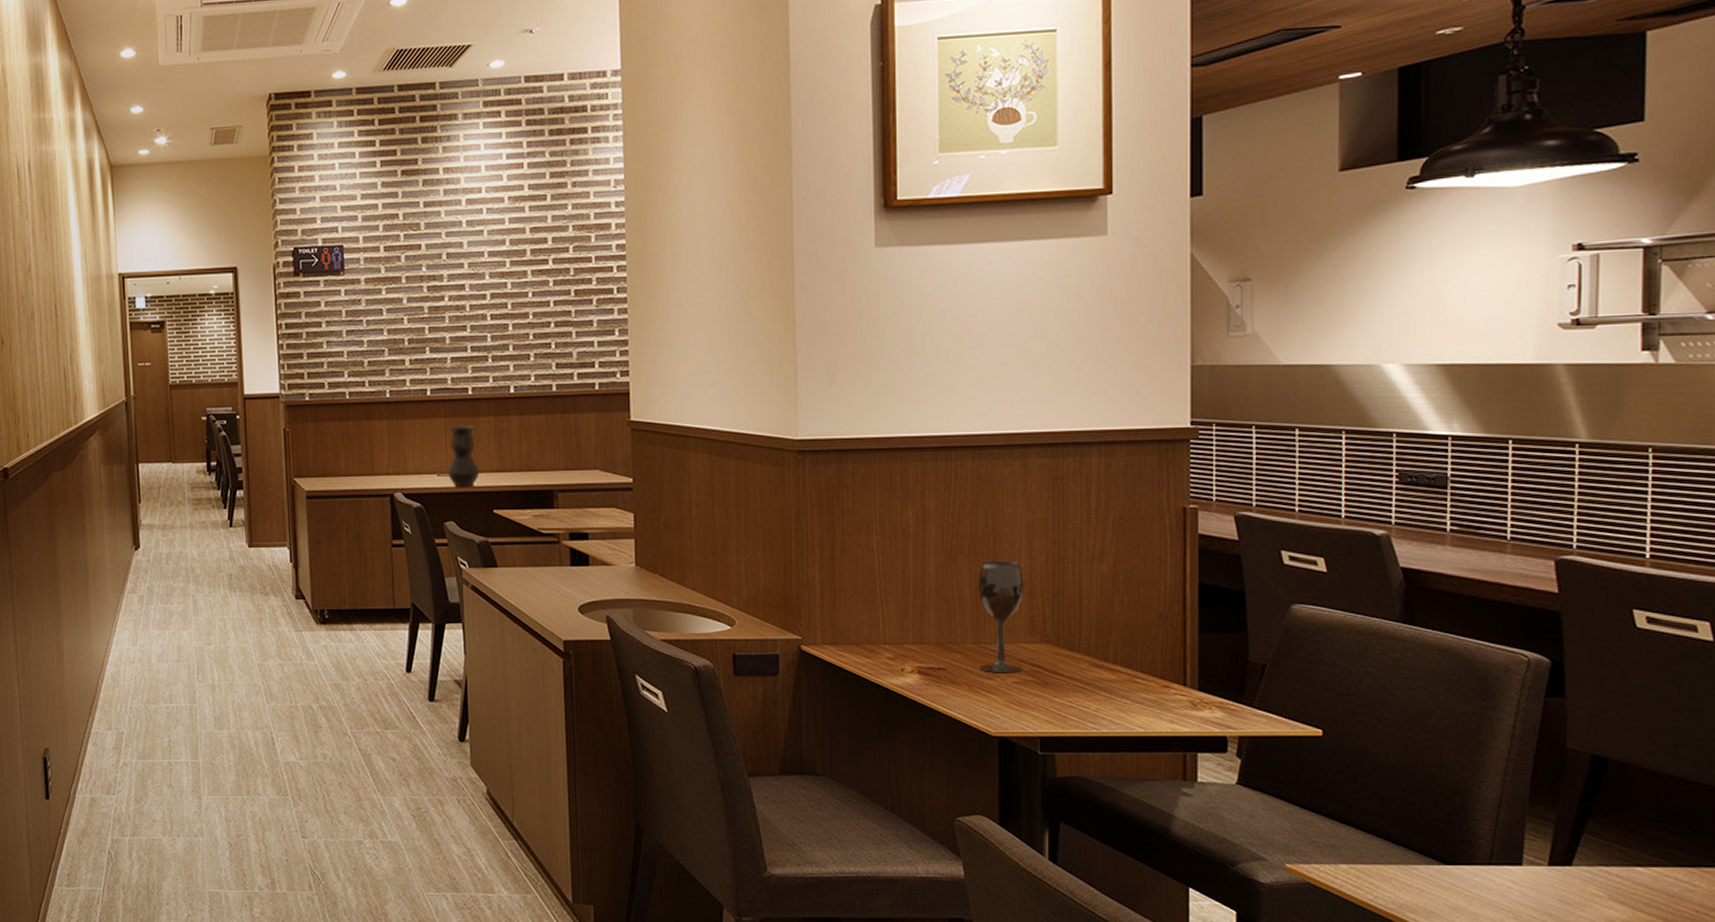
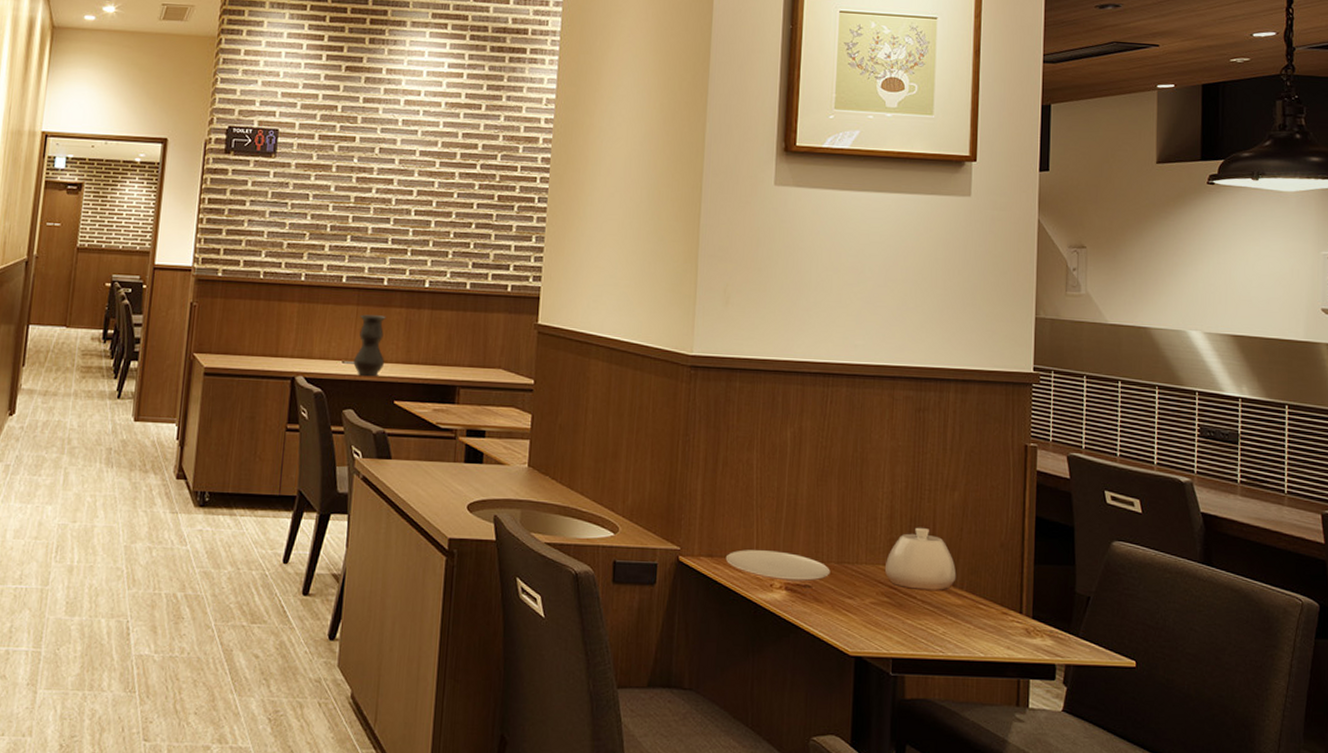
plate: none [851,635,966,665] -> present [725,550,830,582]
wine glass: present [978,561,1024,673] -> none [841,484,886,594]
sugar bowl: none [1026,602,1109,668] -> present [884,527,957,592]

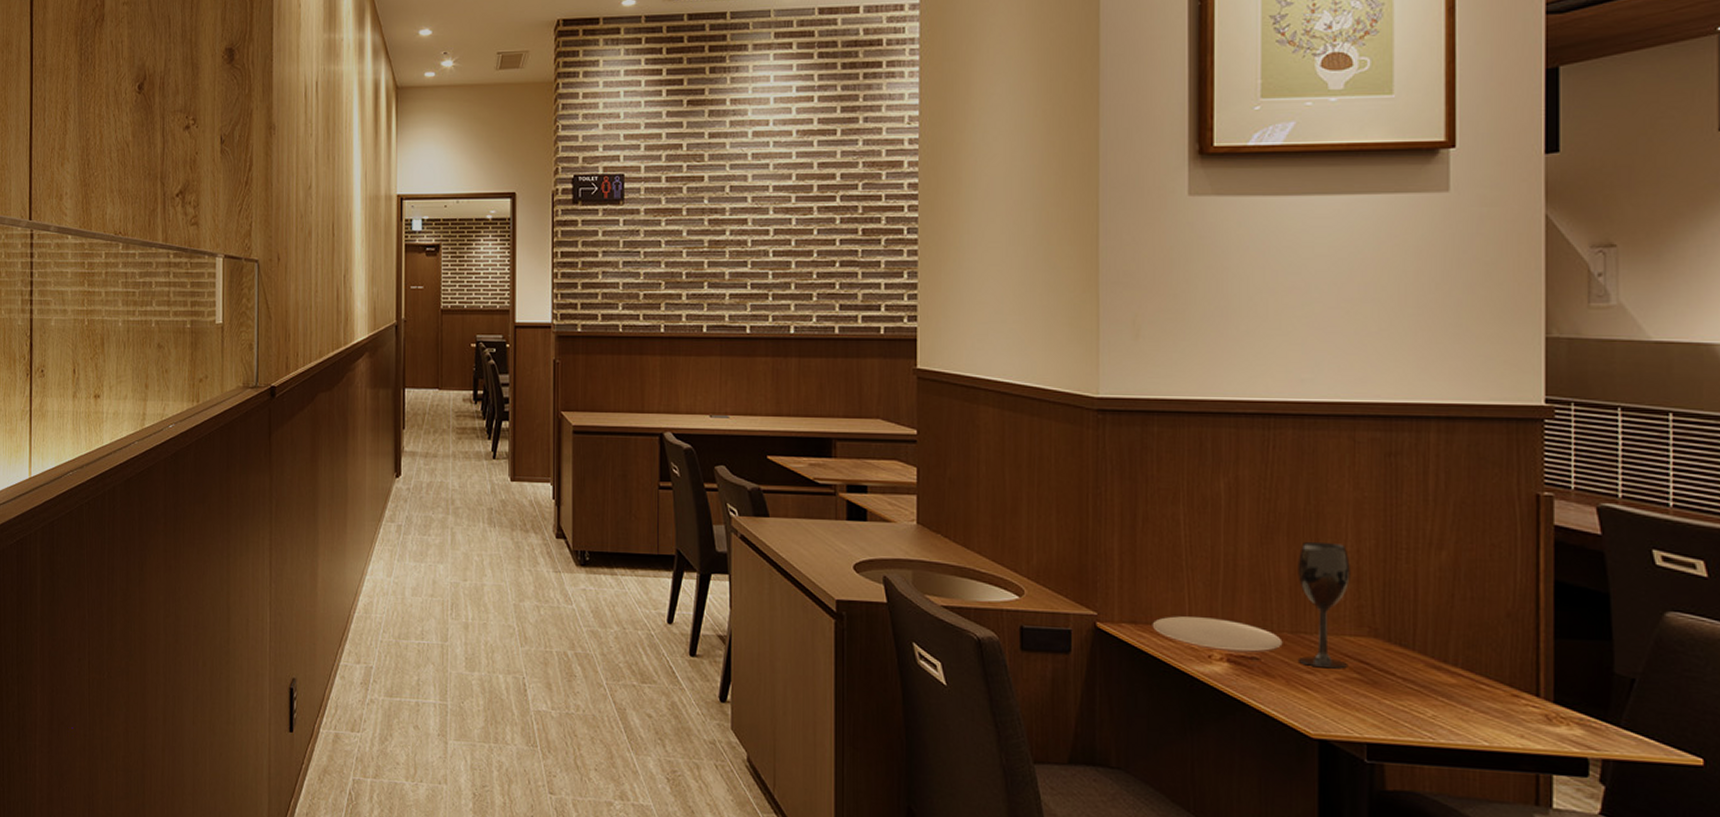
vase: present [353,314,386,377] -> none [721,365,754,431]
wine glass: none [841,484,886,594] -> present [1297,542,1350,669]
sugar bowl: present [884,527,957,592] -> none [1352,592,1448,668]

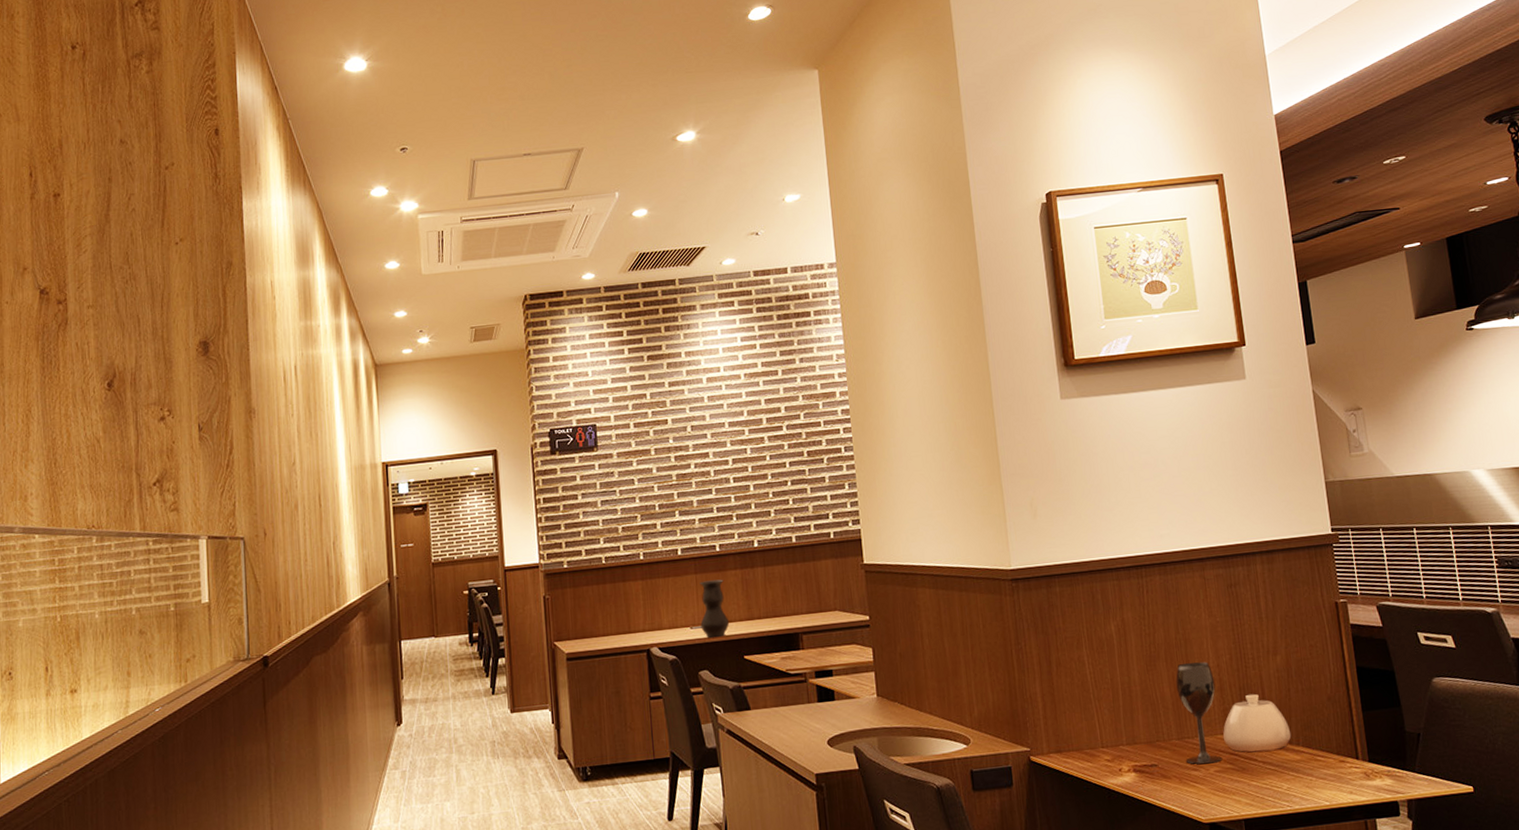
vase: none [721,365,754,431] -> present [699,579,730,639]
plate: present [1152,616,1283,654] -> none [1073,737,1173,765]
sugar bowl: none [1352,592,1448,668] -> present [1222,693,1292,753]

